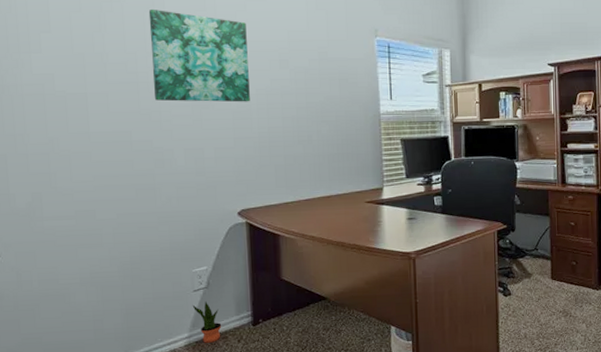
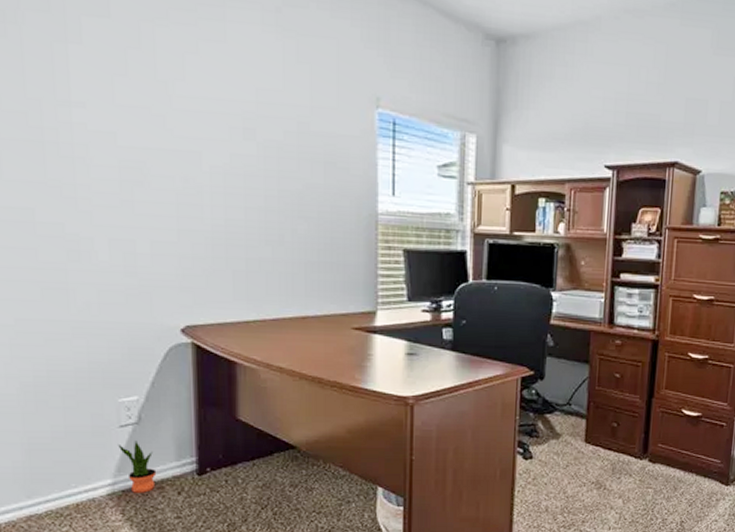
wall art: present [148,8,250,102] -> none [58,38,201,183]

